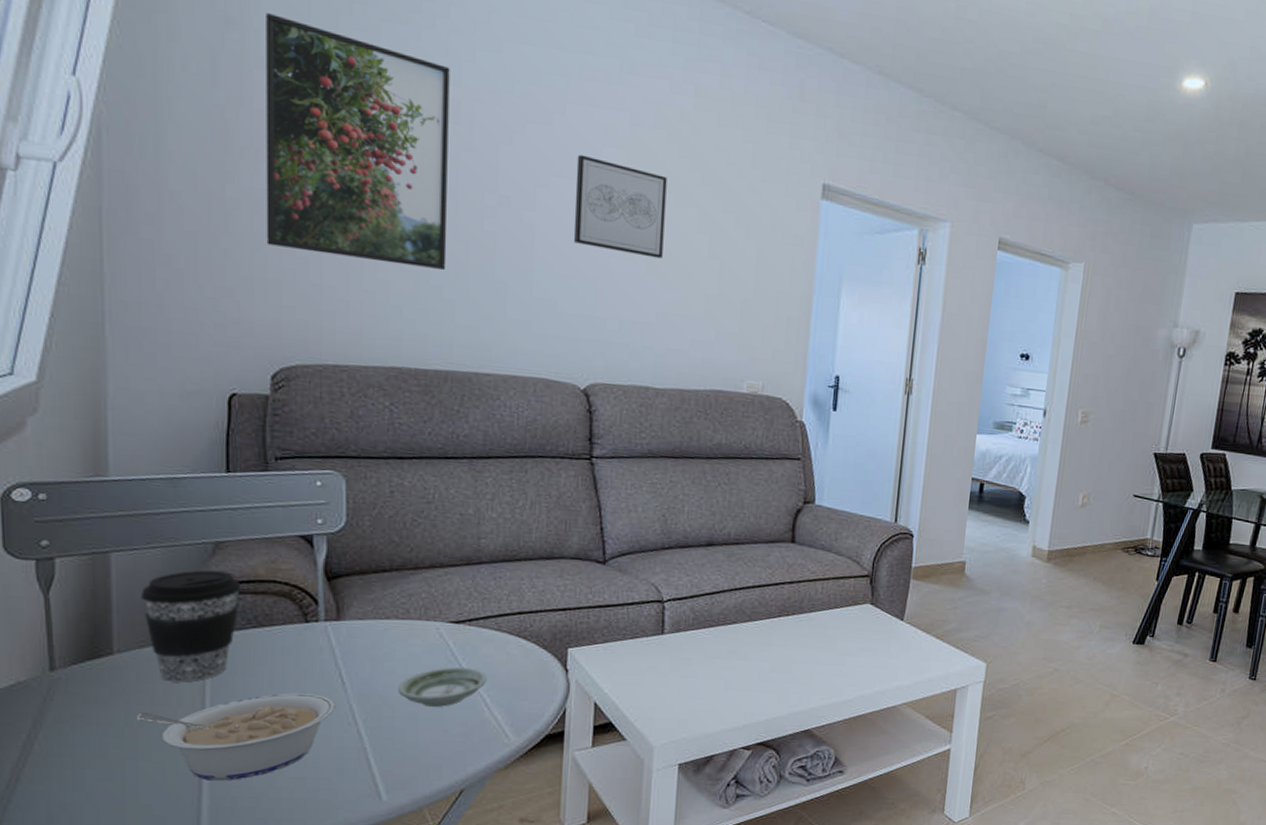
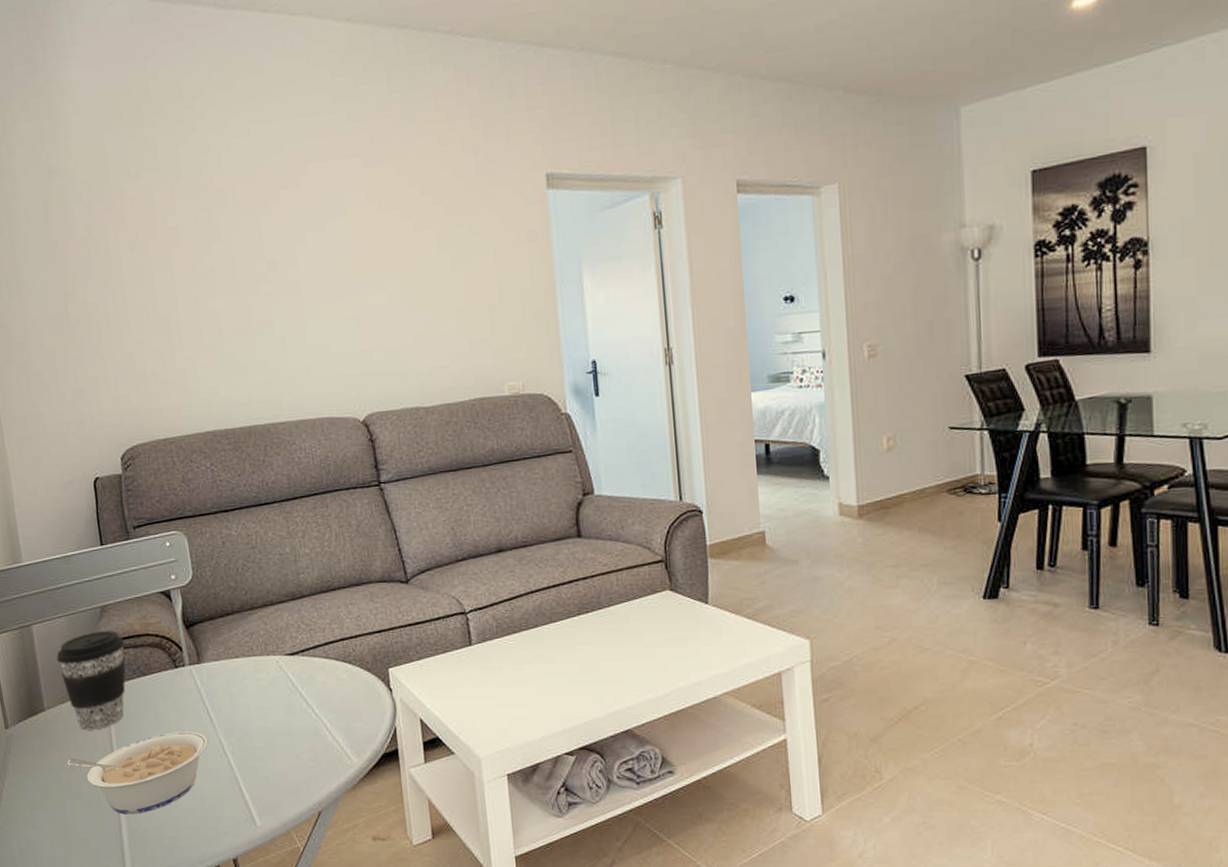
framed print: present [266,13,450,270] -> none [75,156,236,348]
saucer: present [398,667,487,707] -> none [254,696,325,735]
wall art: present [573,154,667,259] -> none [324,205,411,288]

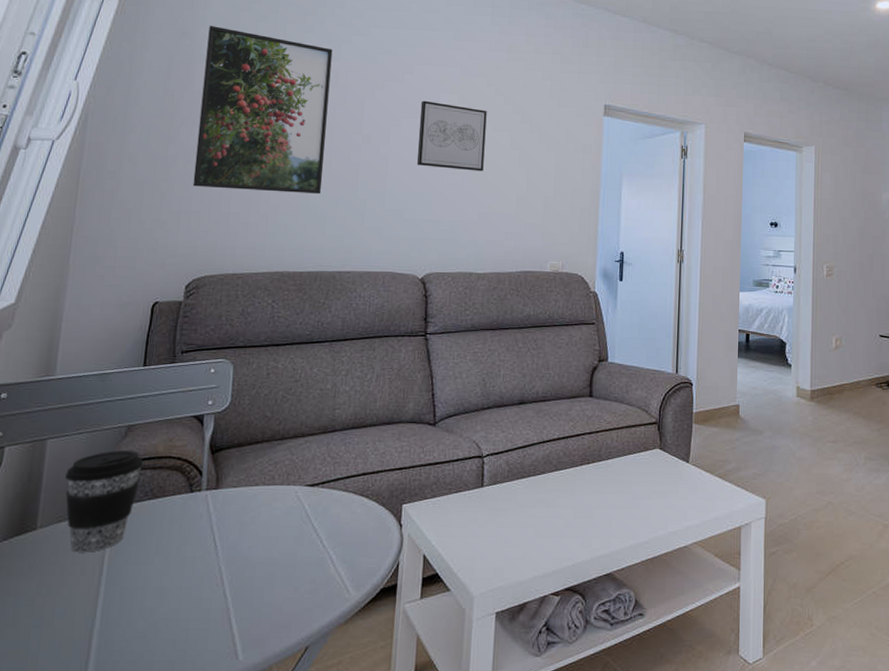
legume: present [67,731,209,815] -> none [46,558,208,646]
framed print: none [75,156,236,348] -> present [192,26,333,194]
wall art: none [324,205,411,288] -> present [416,100,487,171]

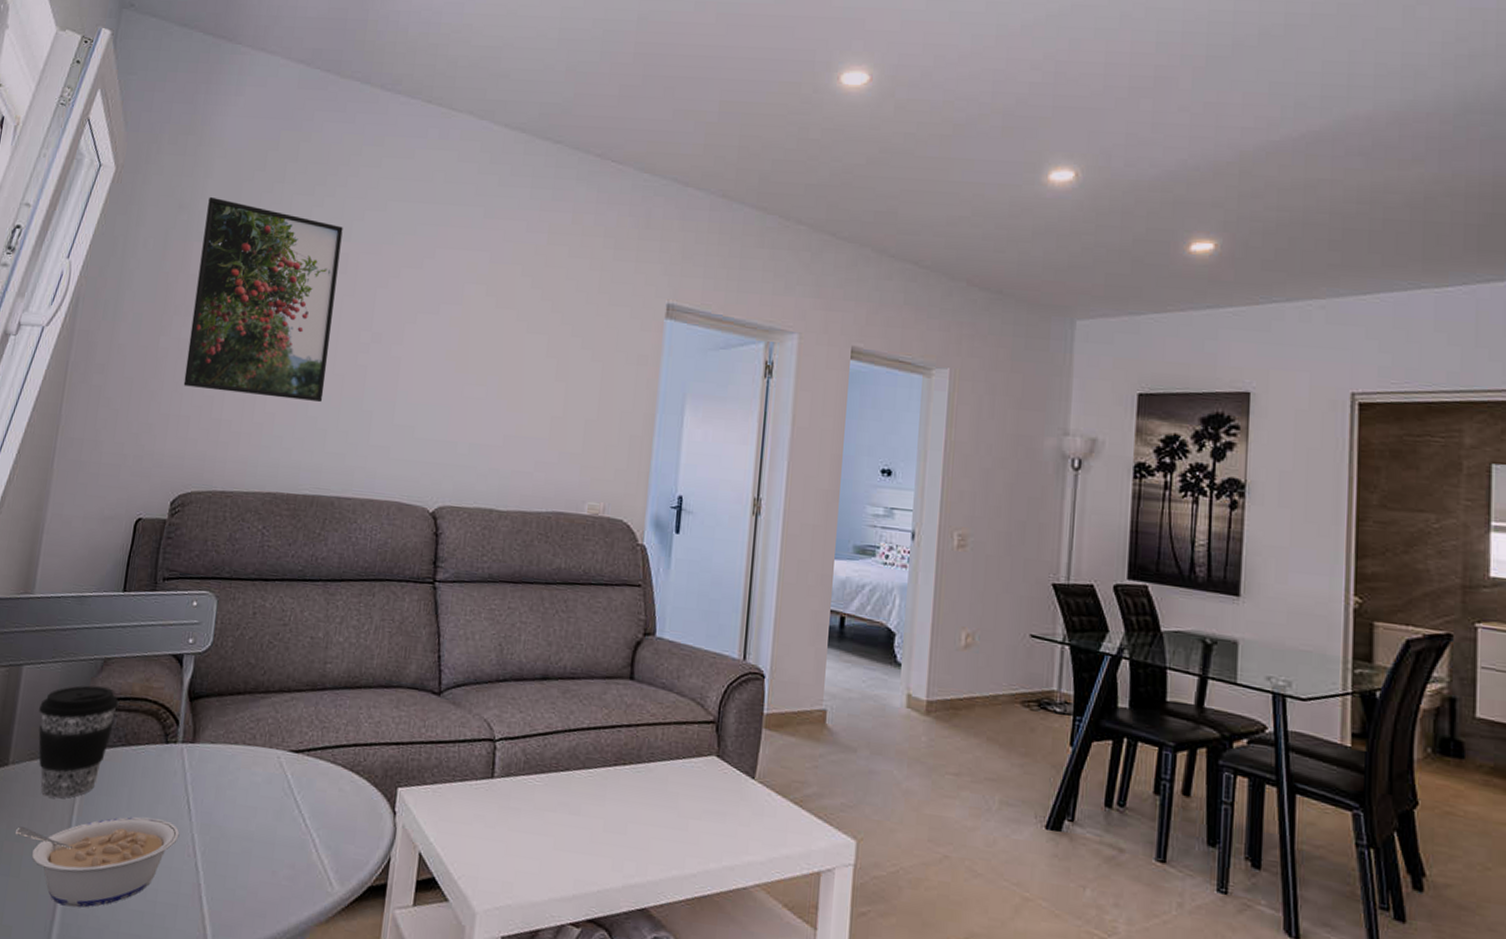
legume: none [46,558,208,646] -> present [14,817,180,908]
wall art: present [416,100,487,171] -> none [433,292,520,383]

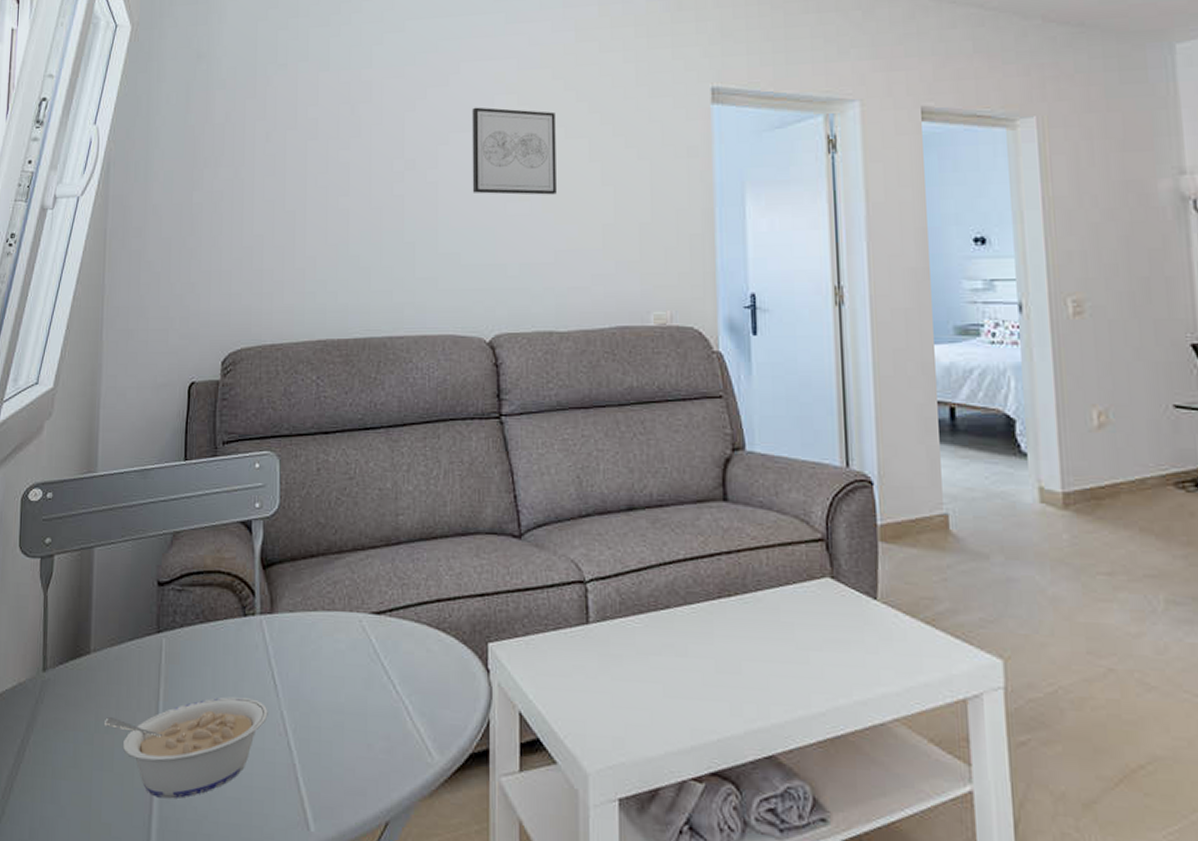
coffee cup: present [38,685,118,798] -> none [114,562,192,684]
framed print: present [183,197,343,402] -> none [221,42,363,240]
wall art: none [433,292,520,383] -> present [472,107,556,195]

